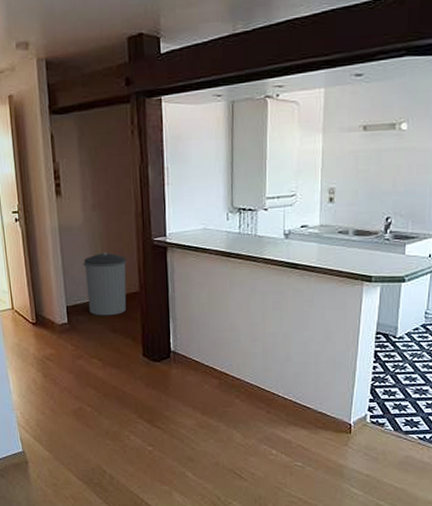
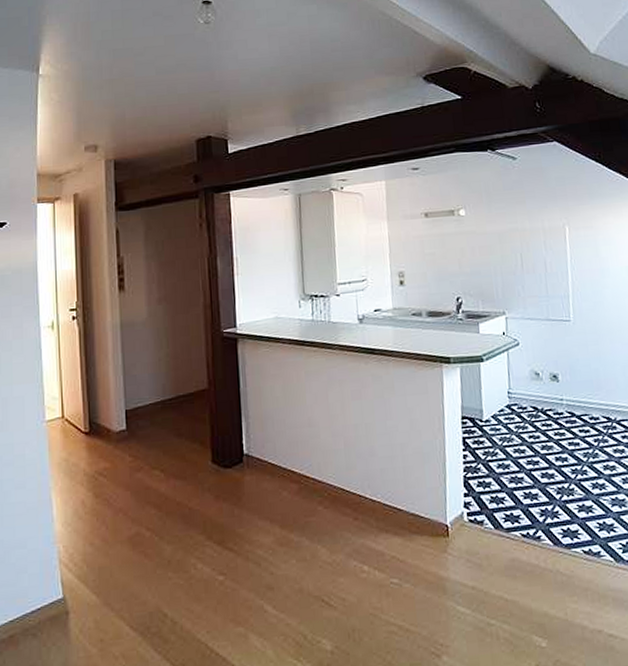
trash can: present [83,252,127,316] -> none [146,347,194,419]

